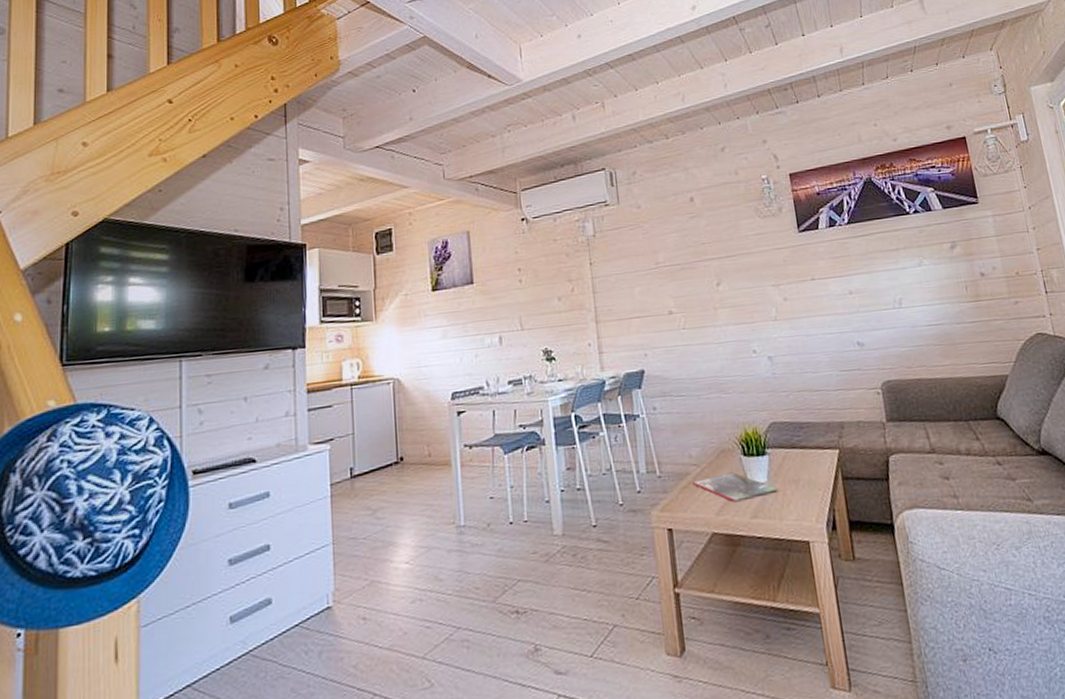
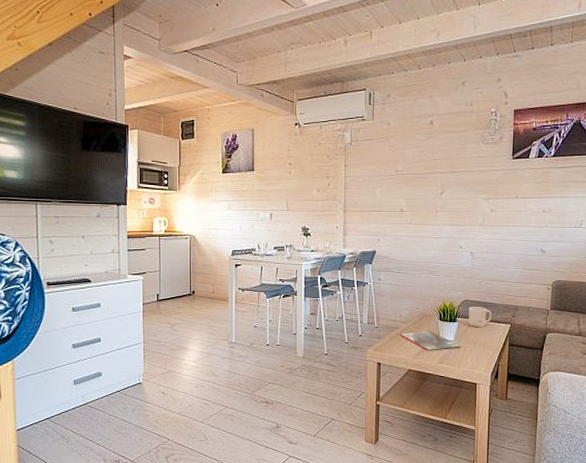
mug: none [778,429,813,460] -> present [468,306,492,328]

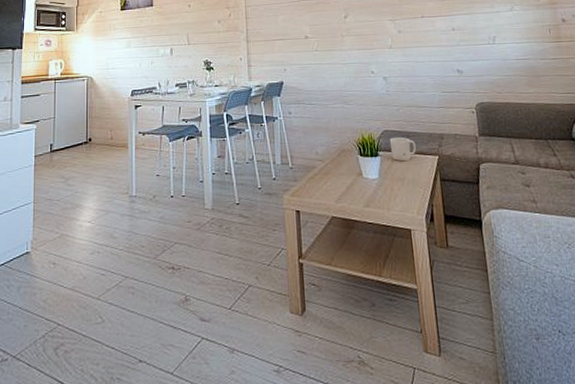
magazine: present [400,331,462,351] -> none [318,168,388,193]

